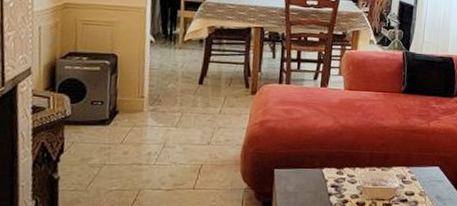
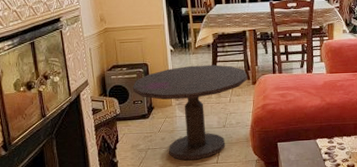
side table: none [92,63,247,184] -> present [132,64,248,161]

